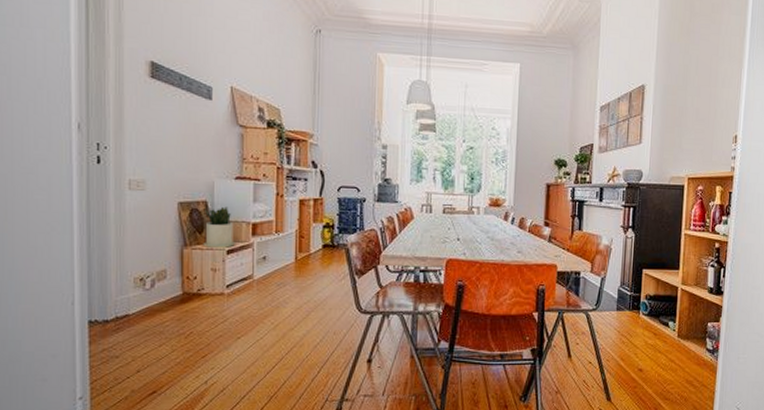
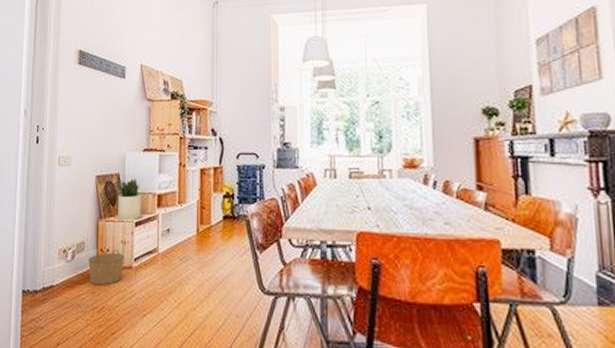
basket: none [172,277,215,312] -> present [88,249,124,286]

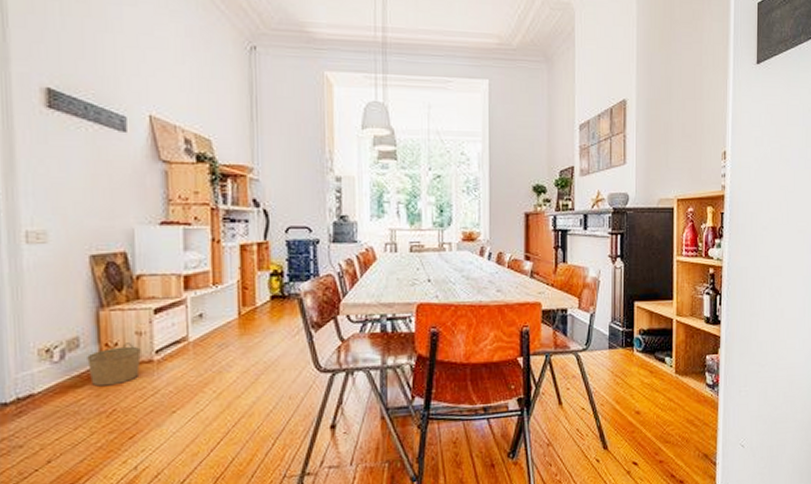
planter: present [115,178,144,221] -> none [124,257,165,309]

